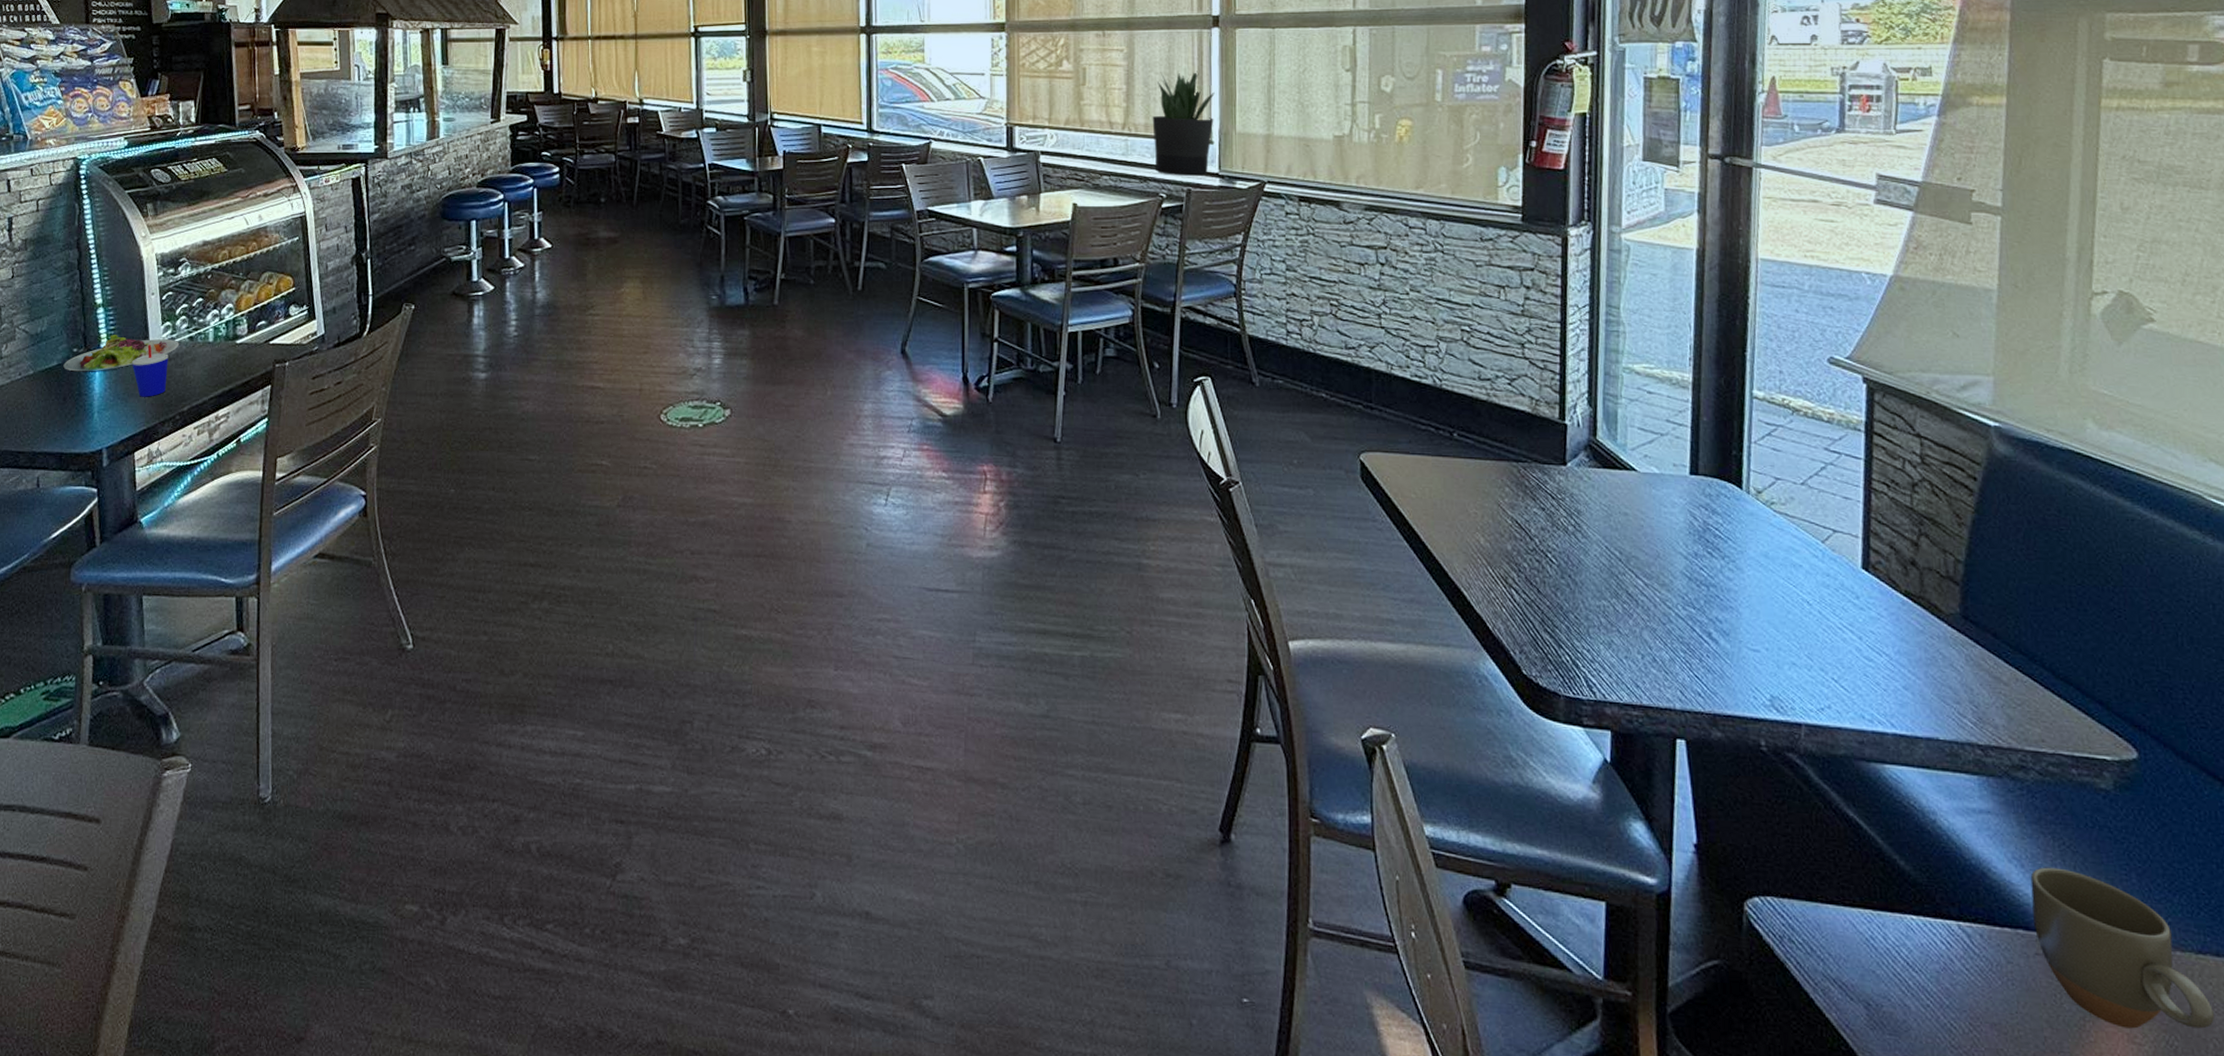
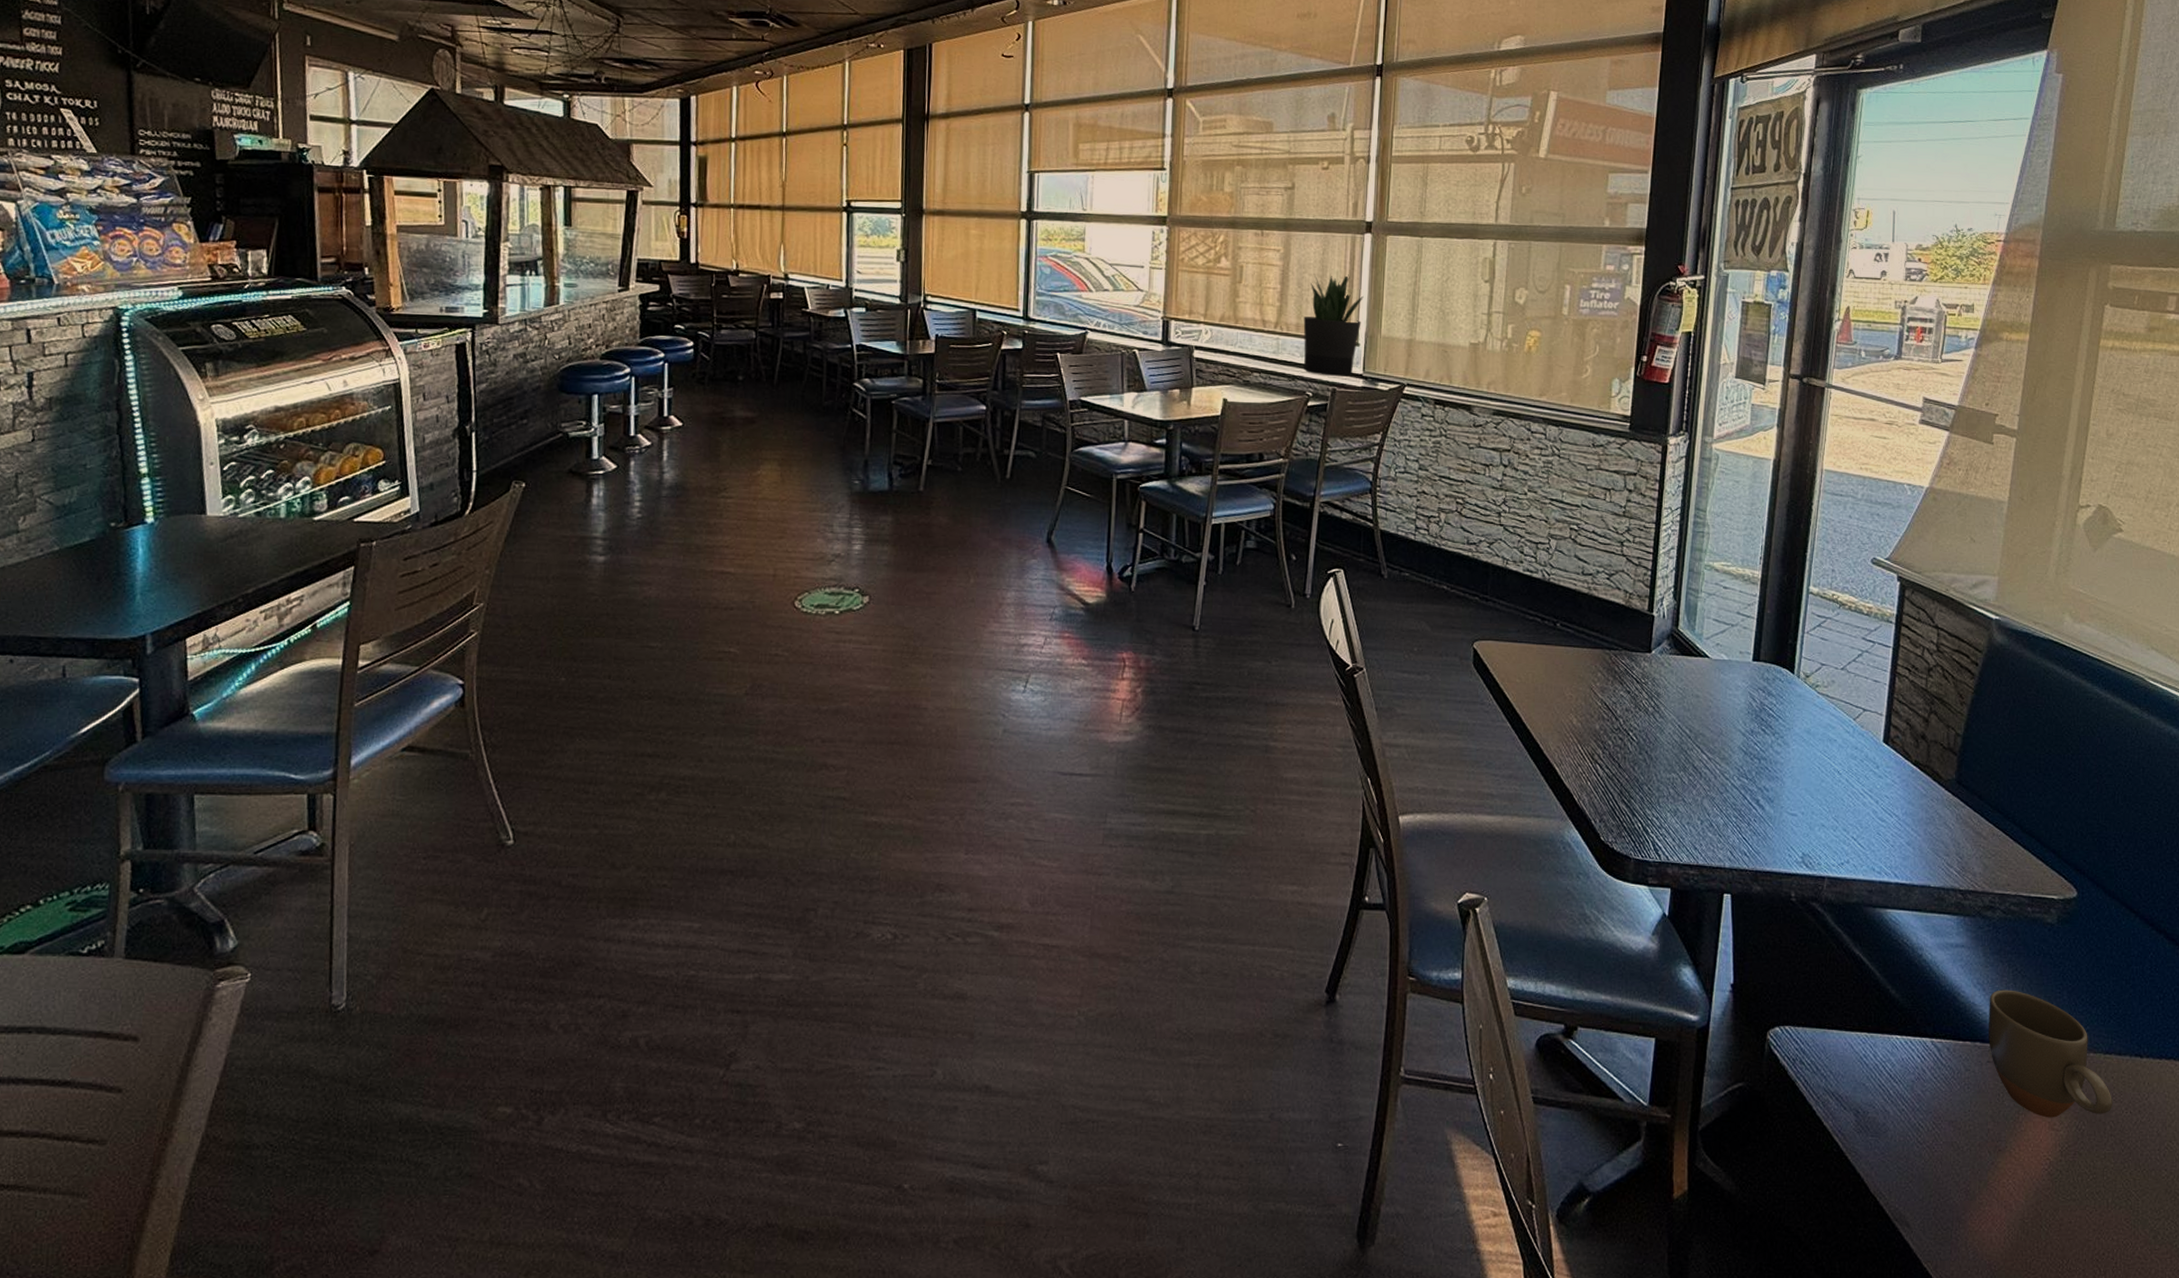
salad plate: present [63,335,179,372] -> none [97,508,244,550]
beverage cup: present [132,345,169,397] -> none [184,520,230,578]

